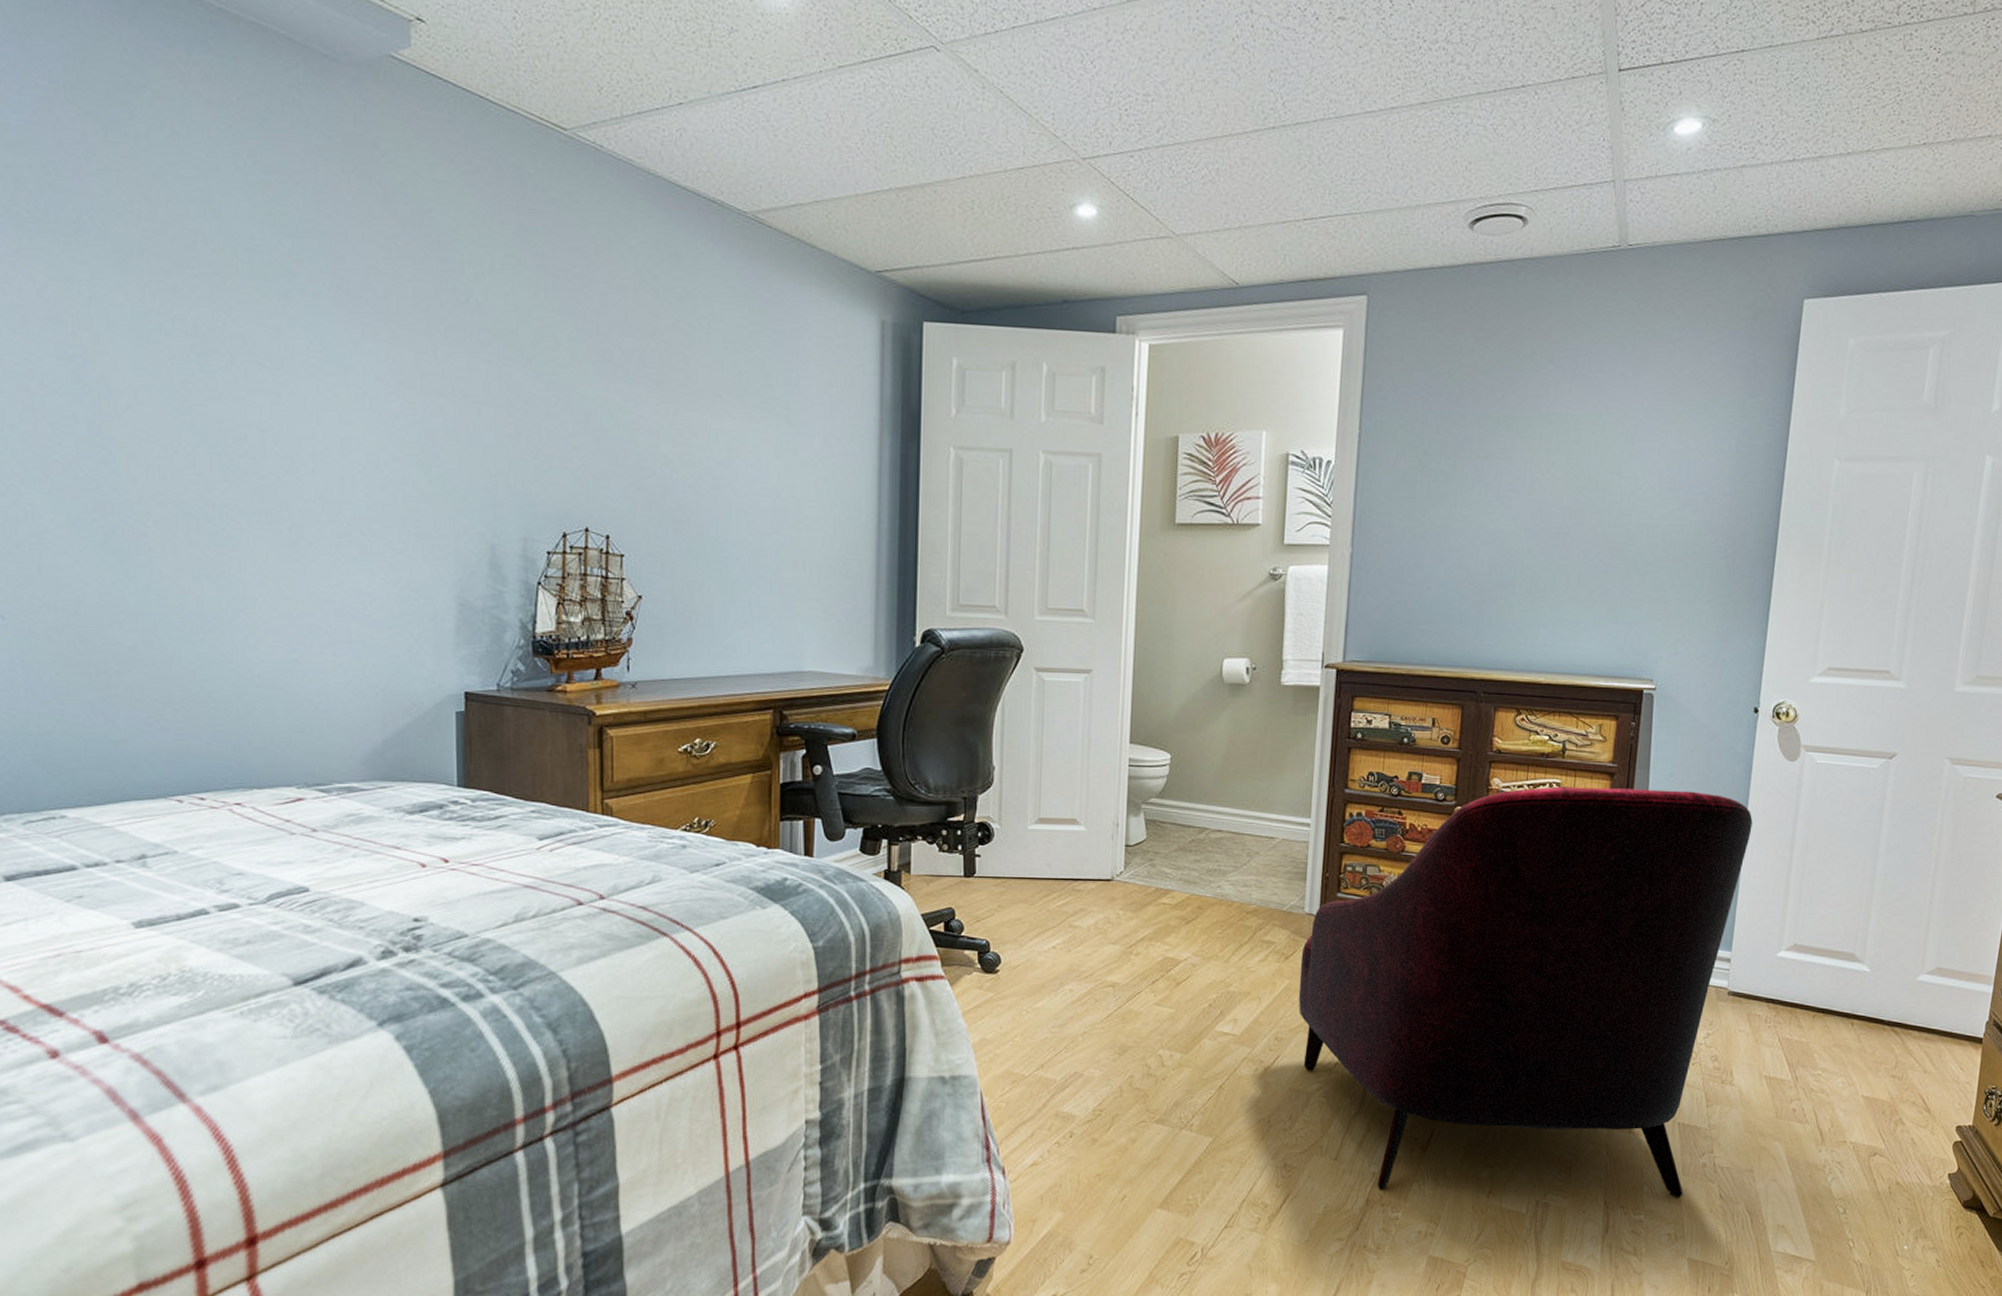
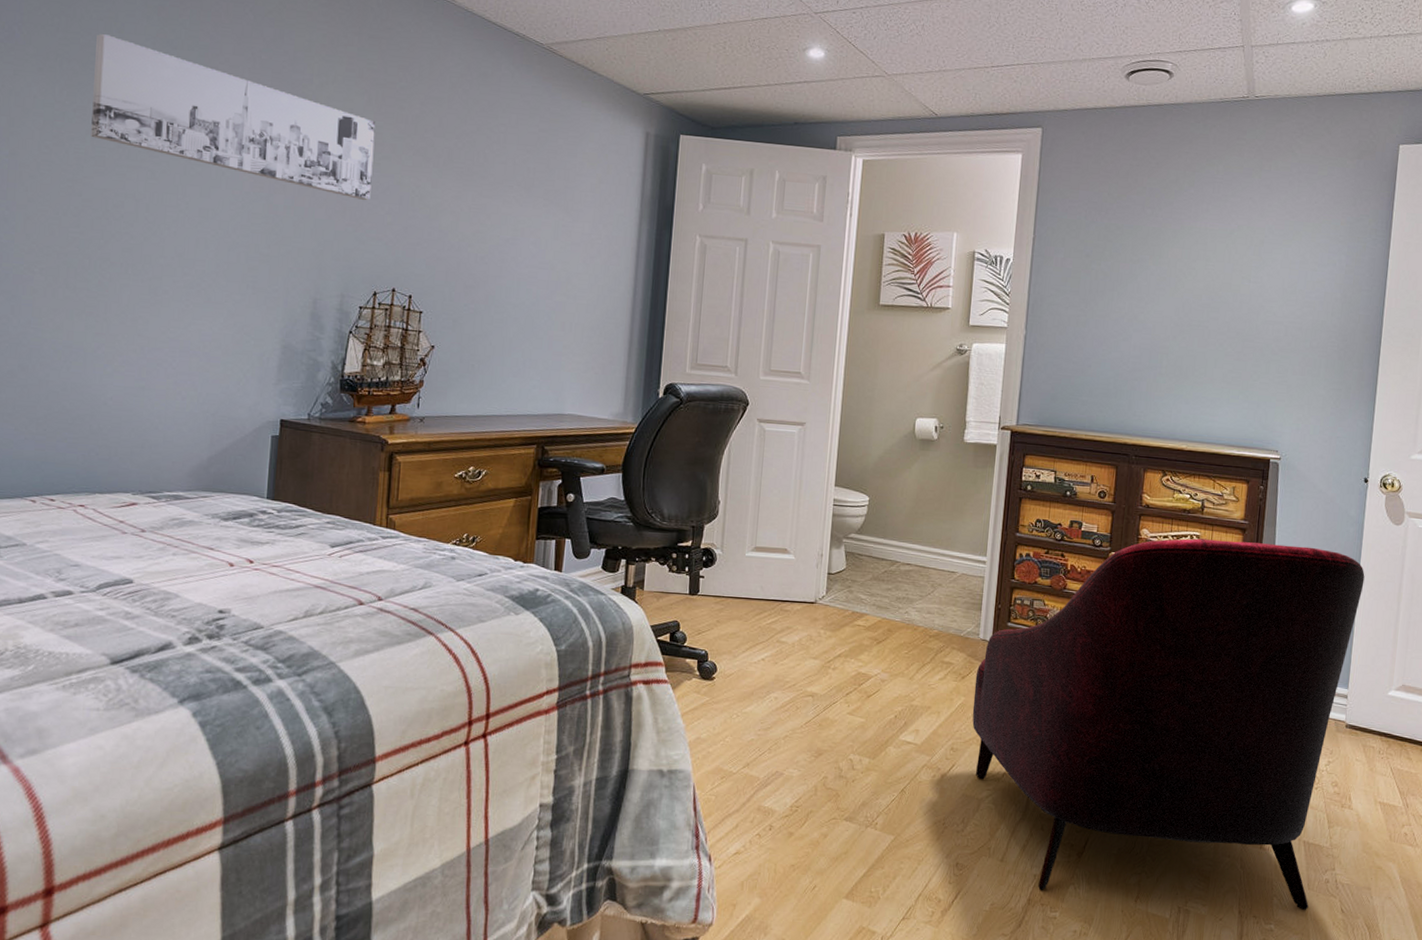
wall art: none [189,220,549,421] -> present [91,33,376,201]

